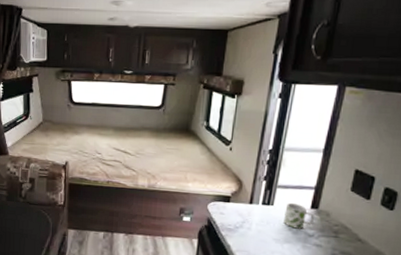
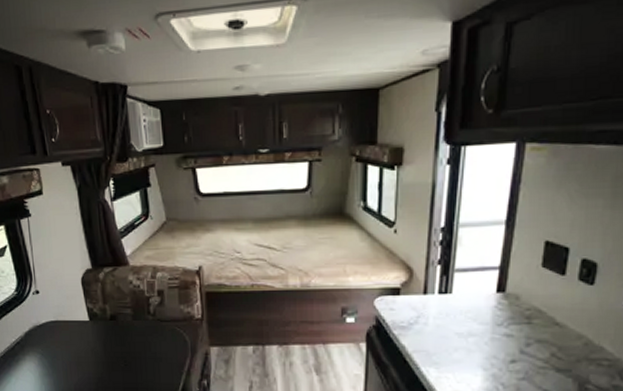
mug: present [284,202,315,229] -> none [466,288,503,318]

